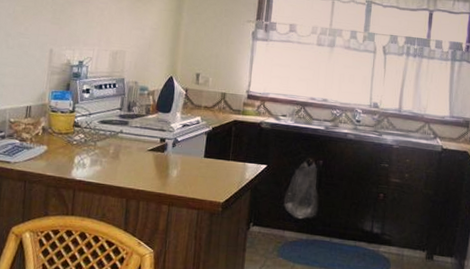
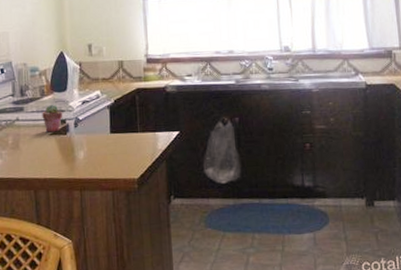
potted succulent: none [144,122,164,149] -> present [42,104,63,133]

